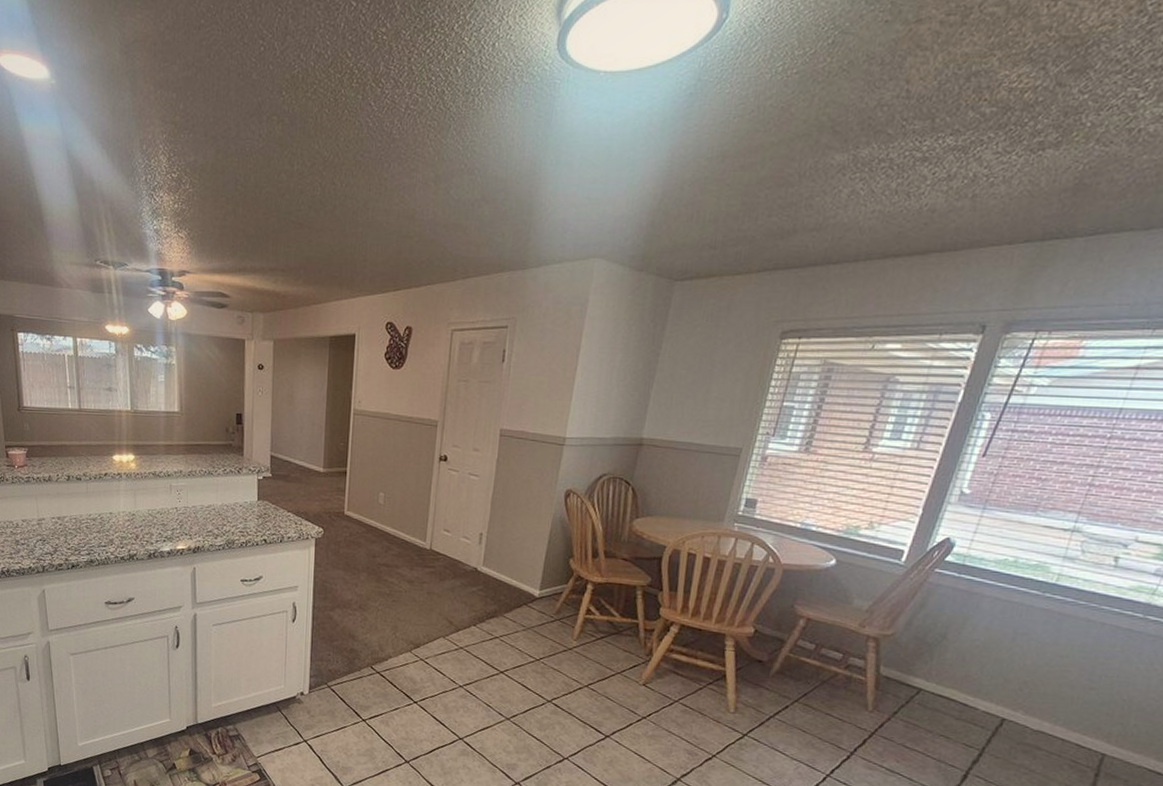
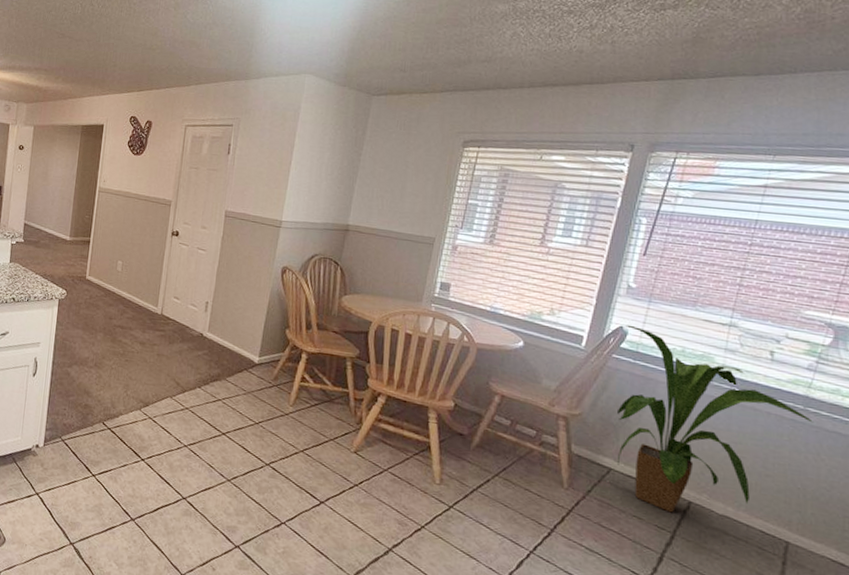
house plant: none [929,535,1151,731] -> present [617,324,813,513]

